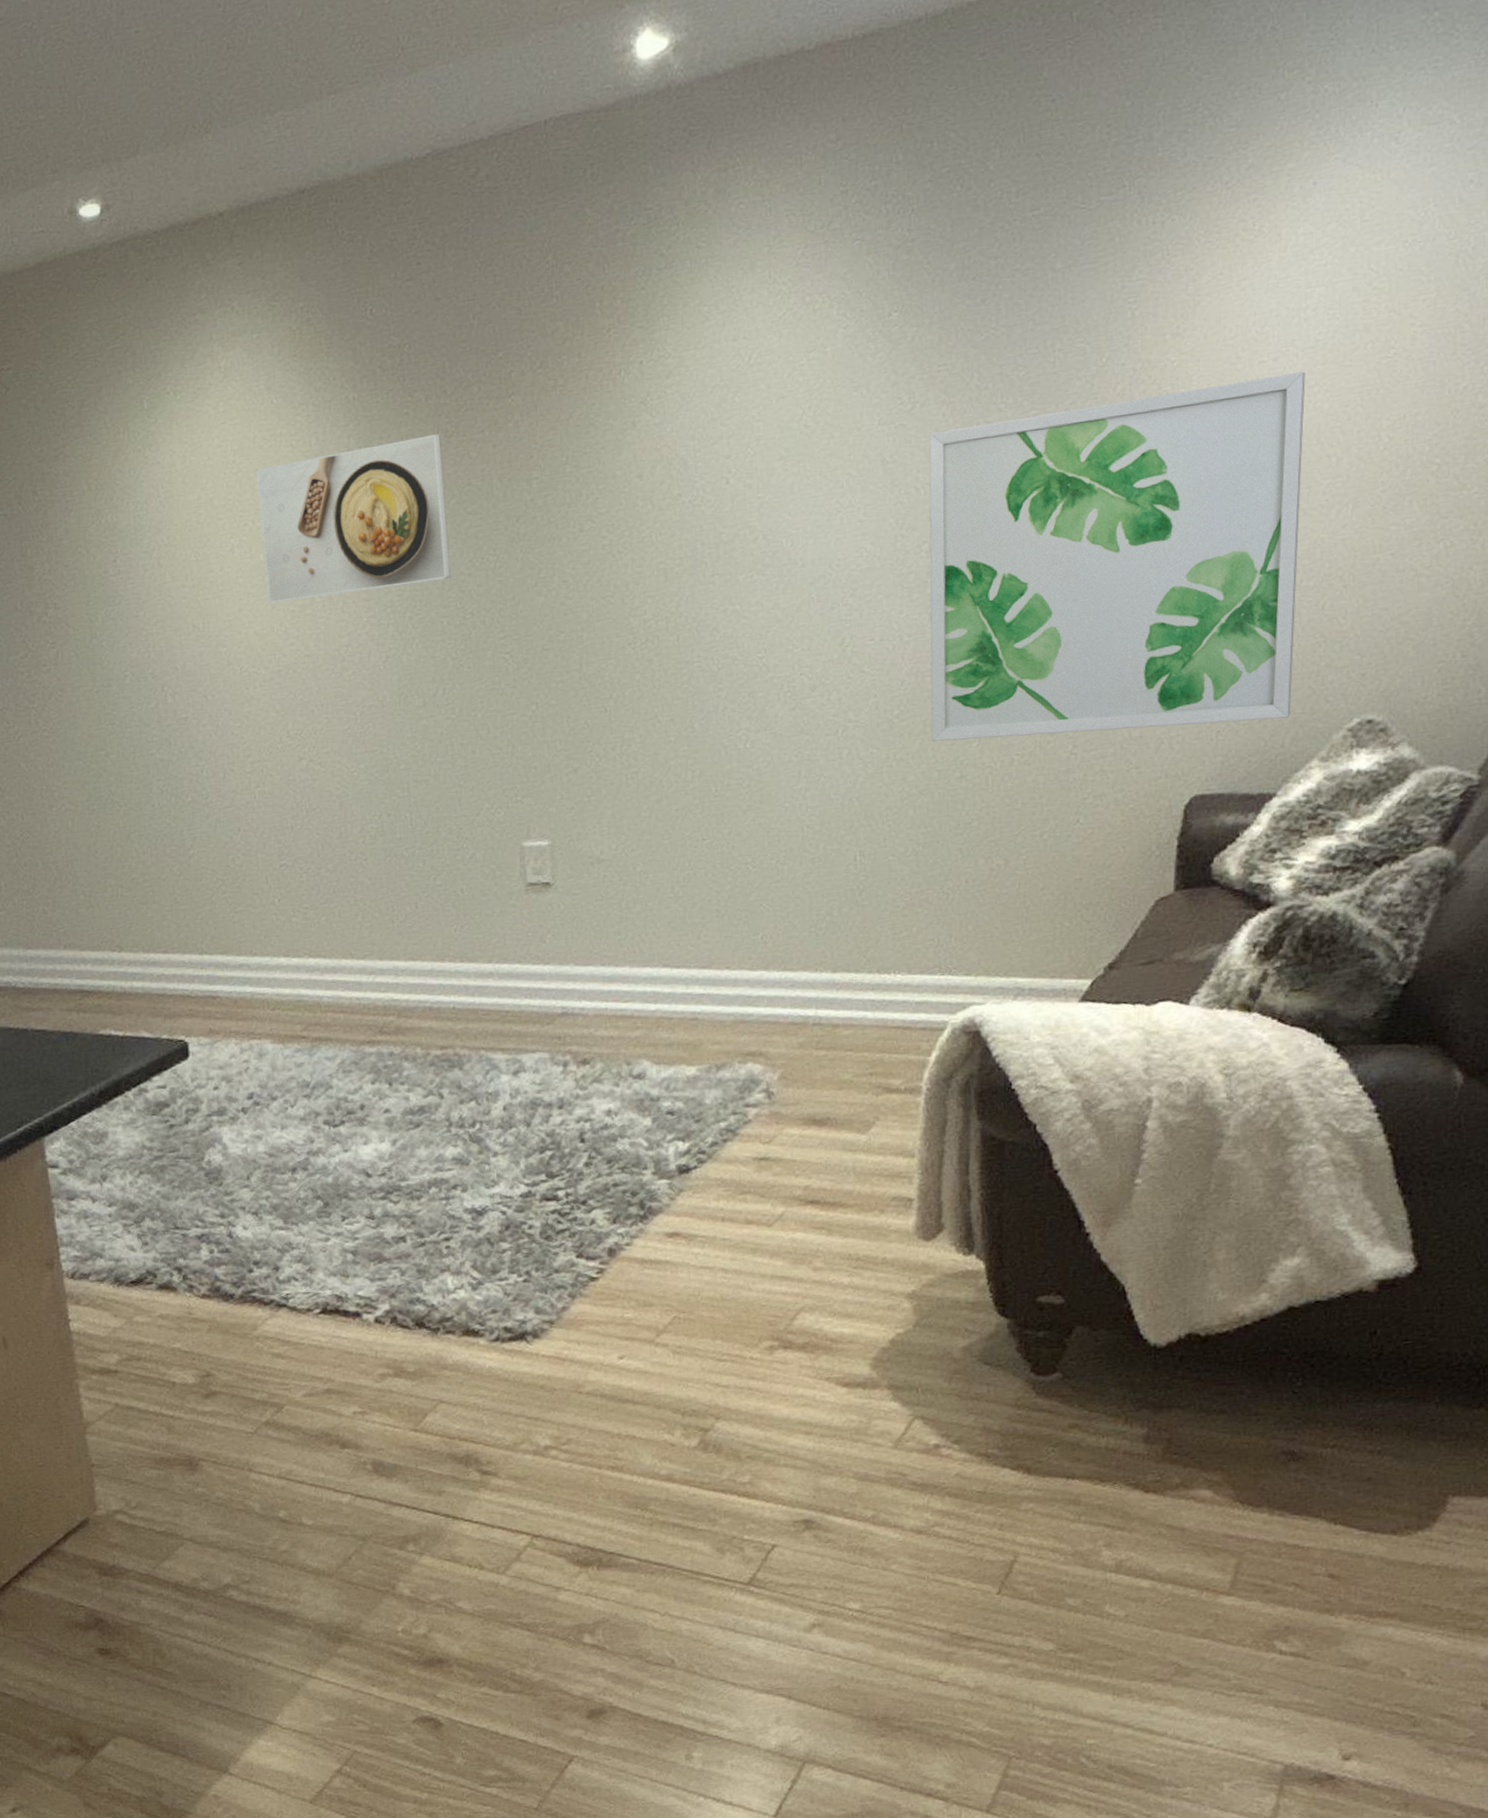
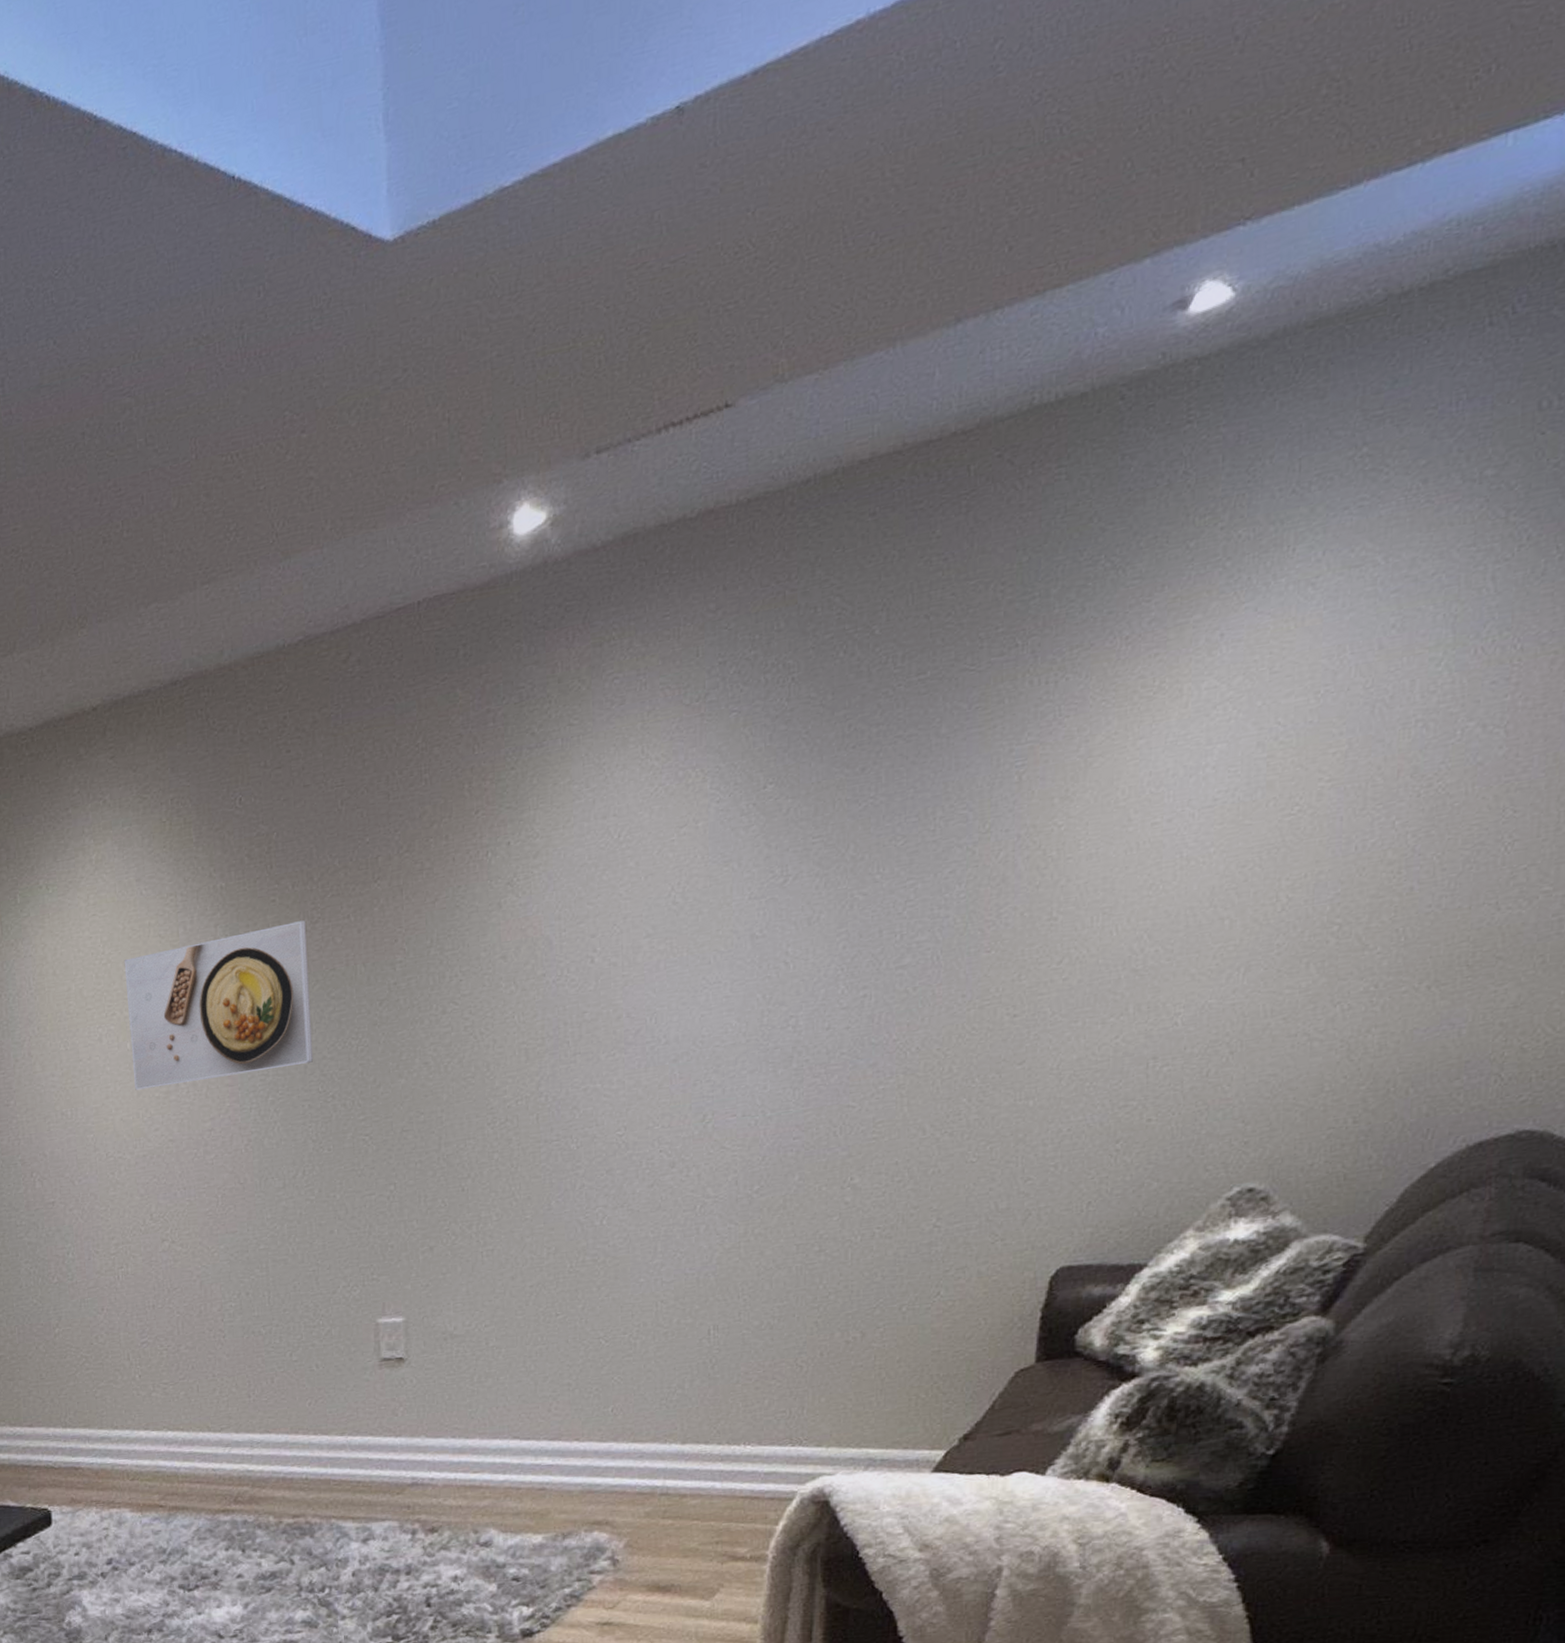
wall art: present [928,371,1306,742] -> none [791,832,1201,1216]

